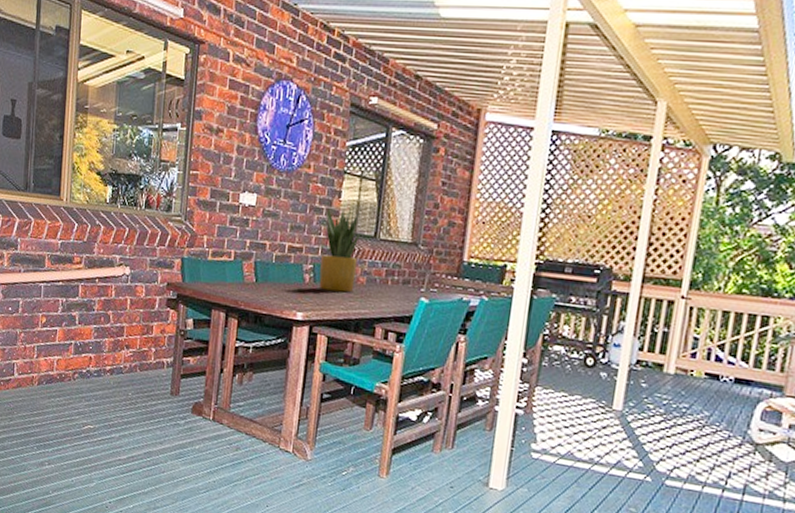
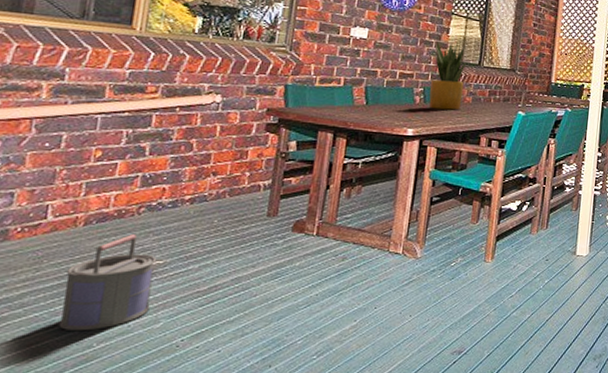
bucket: none [27,398,89,480] -> present [58,235,157,332]

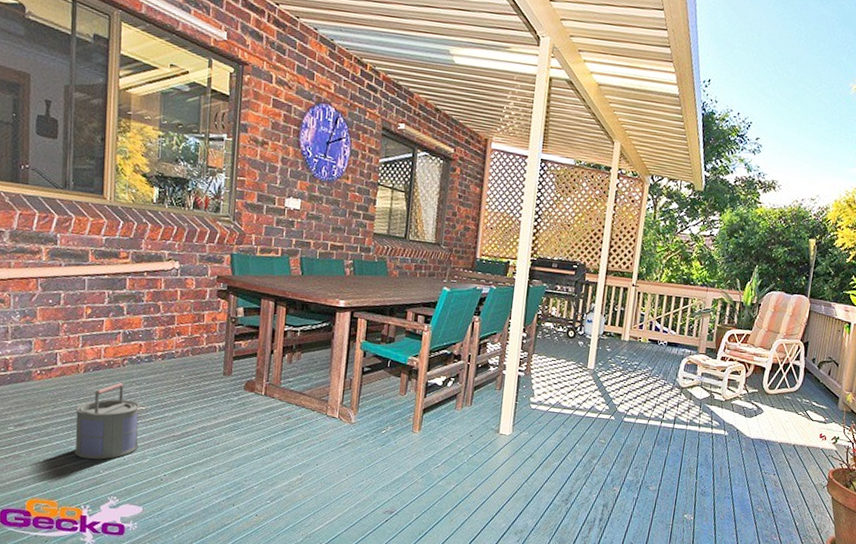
planter: present [428,41,468,111] -> none [358,213,394,284]

